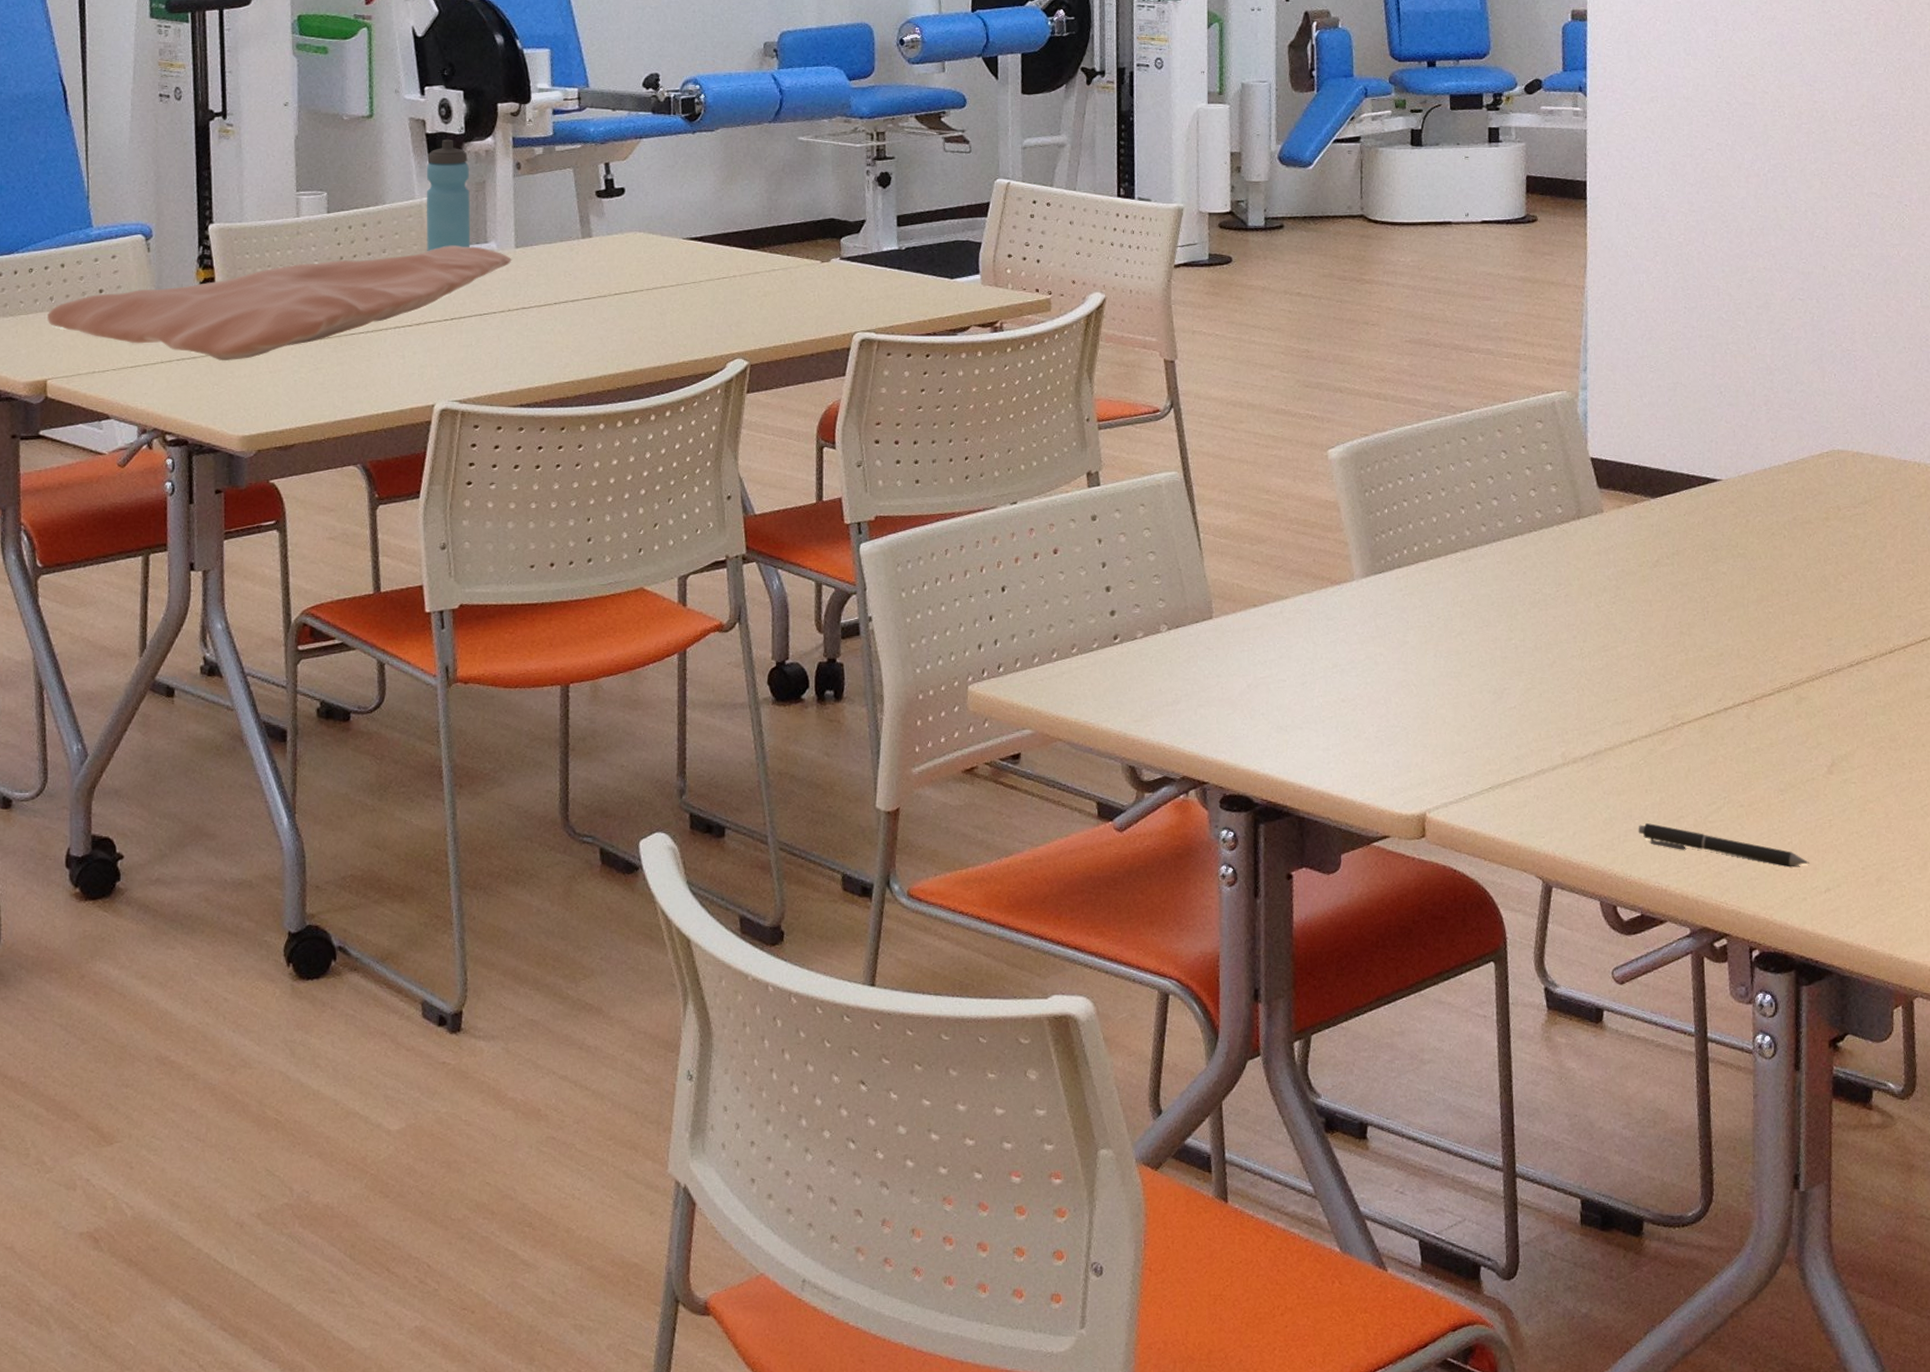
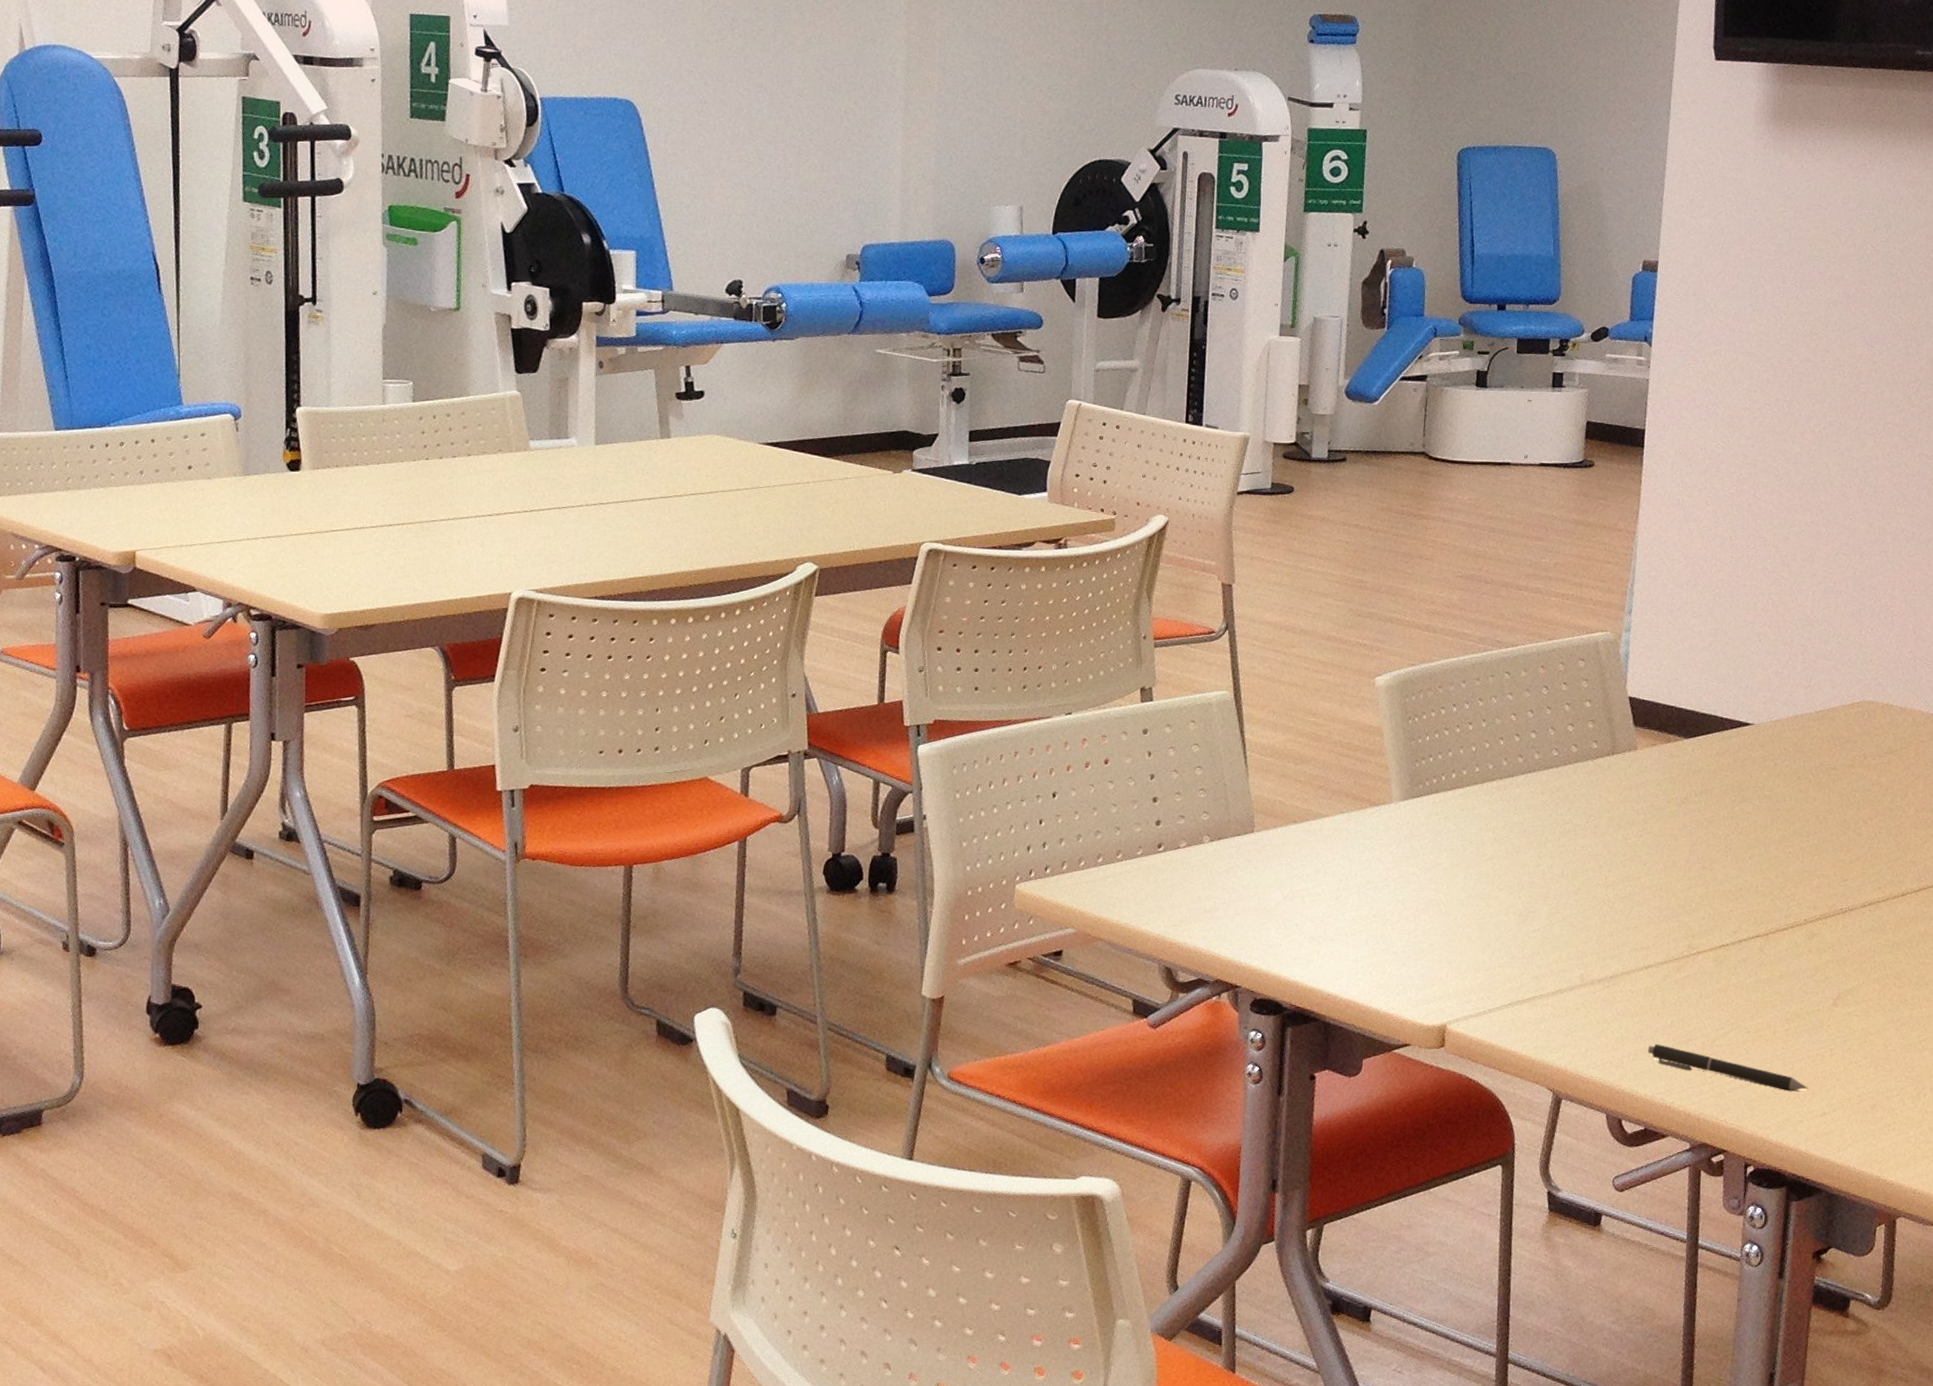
towel: present [46,245,512,360] -> none [136,439,592,541]
water bottle: present [426,139,471,252] -> none [509,335,553,445]

